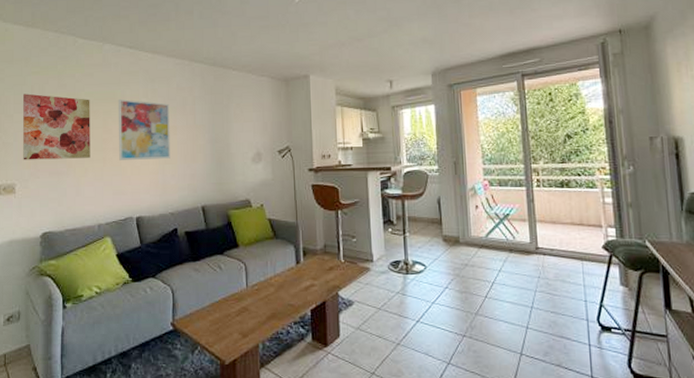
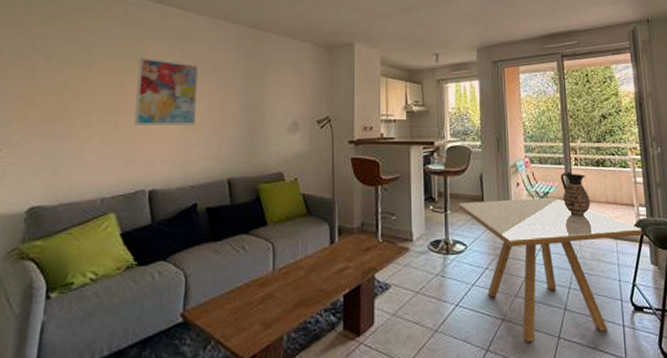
wall art: present [23,93,90,160] -> none [13,45,105,122]
dining table: none [417,219,612,357] -> present [459,197,643,342]
ceramic jug: none [521,193,554,238] -> present [560,172,591,217]

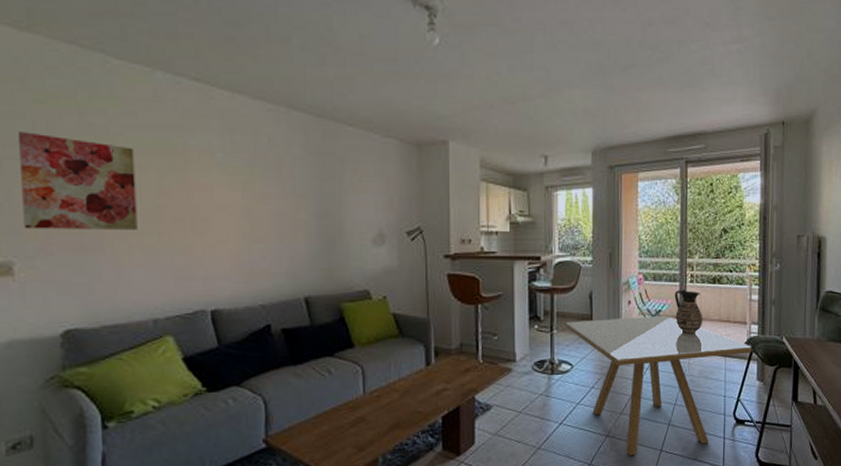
wall art: none [13,45,105,122] -> present [19,131,138,230]
wall art: present [134,58,199,125] -> none [178,152,260,236]

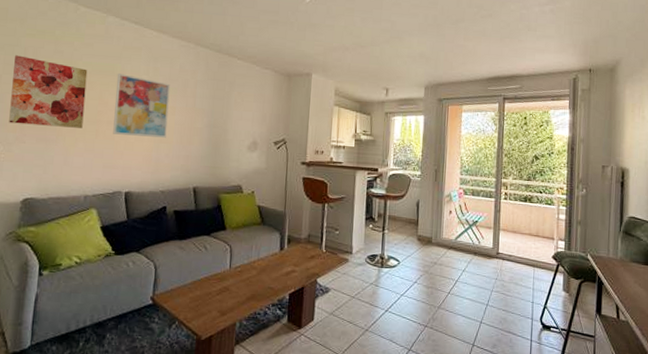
wall art: none [178,152,260,236] -> present [113,73,171,138]
dining table: present [566,315,752,455] -> none [396,224,559,346]
ceramic jug: present [674,289,703,335] -> none [490,204,515,245]

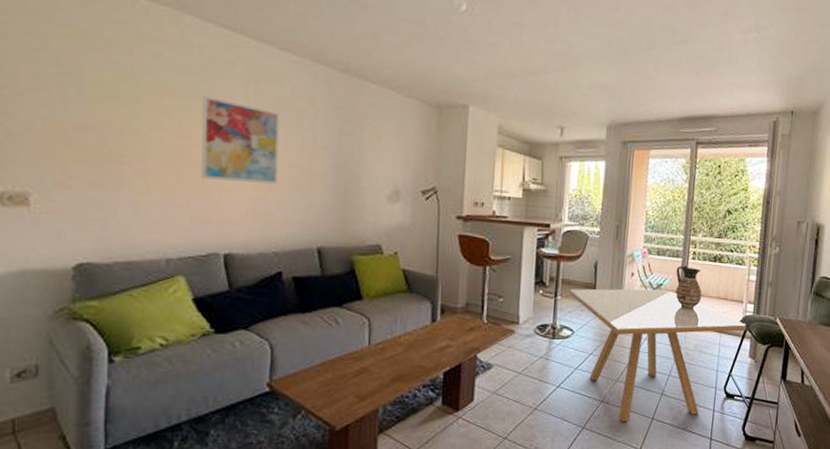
wall art: present [9,55,88,128] -> none [43,64,158,170]
dining table: none [396,224,559,346] -> present [570,288,747,421]
ceramic jug: none [490,204,515,245] -> present [675,265,702,310]

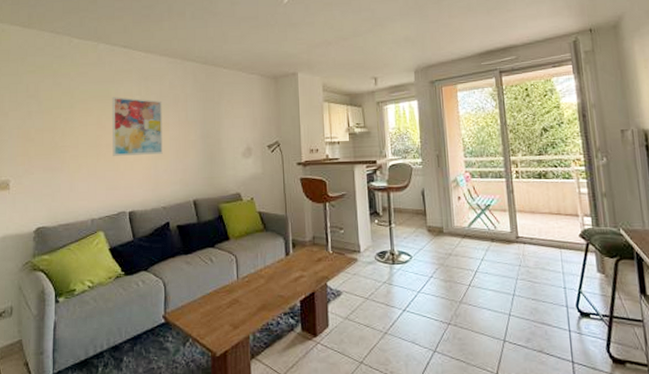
dining table: present [570,288,747,421] -> none [402,209,588,344]
ceramic jug: present [675,265,702,310] -> none [501,184,533,227]

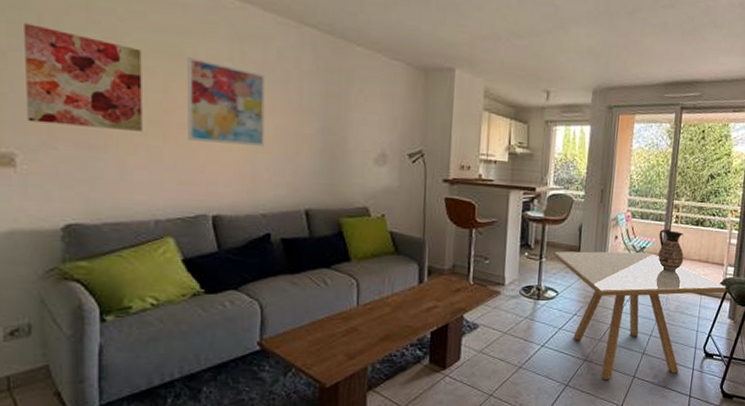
wall art: none [18,92,85,157] -> present [24,23,142,131]
dining table: none [402,209,588,344] -> present [554,251,727,379]
ceramic jug: none [501,184,533,227] -> present [657,229,684,272]

